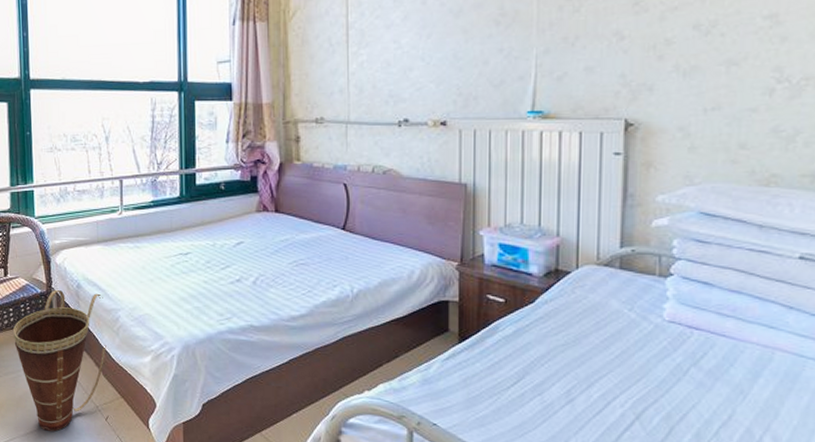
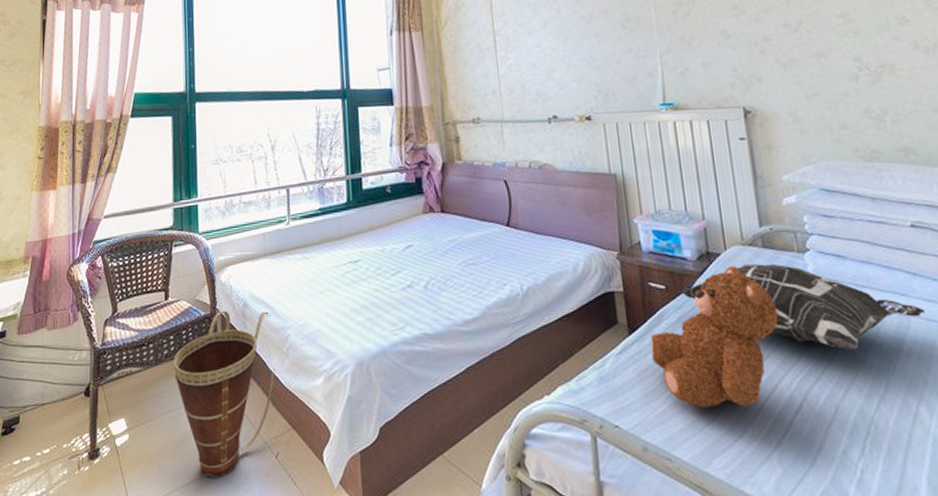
teddy bear: none [479,284,625,420] -> present [650,265,779,408]
decorative pillow: none [520,285,794,376] -> present [680,264,925,349]

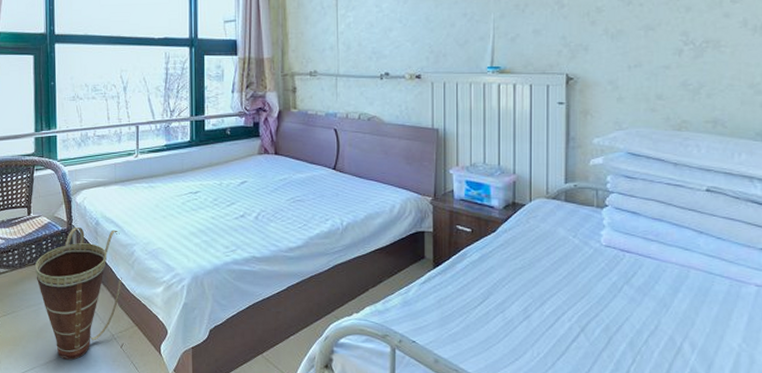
teddy bear: present [650,265,779,408] -> none [451,215,570,334]
decorative pillow: present [680,264,925,349] -> none [484,215,705,292]

